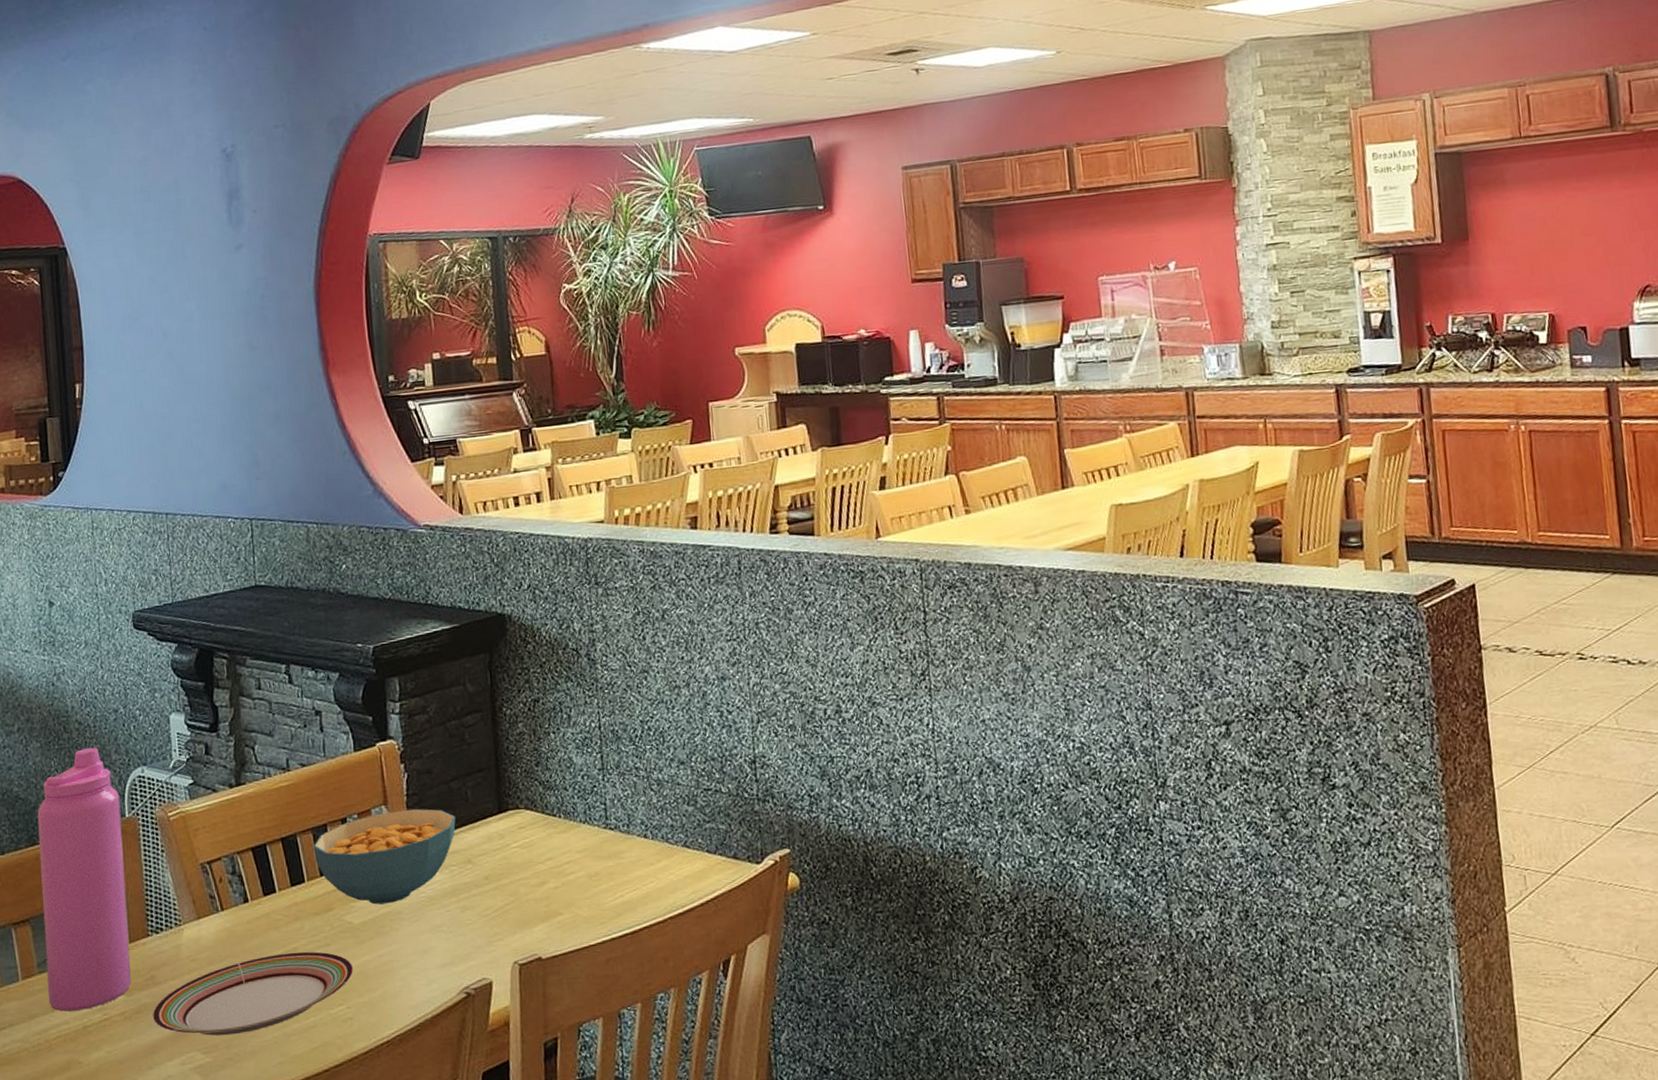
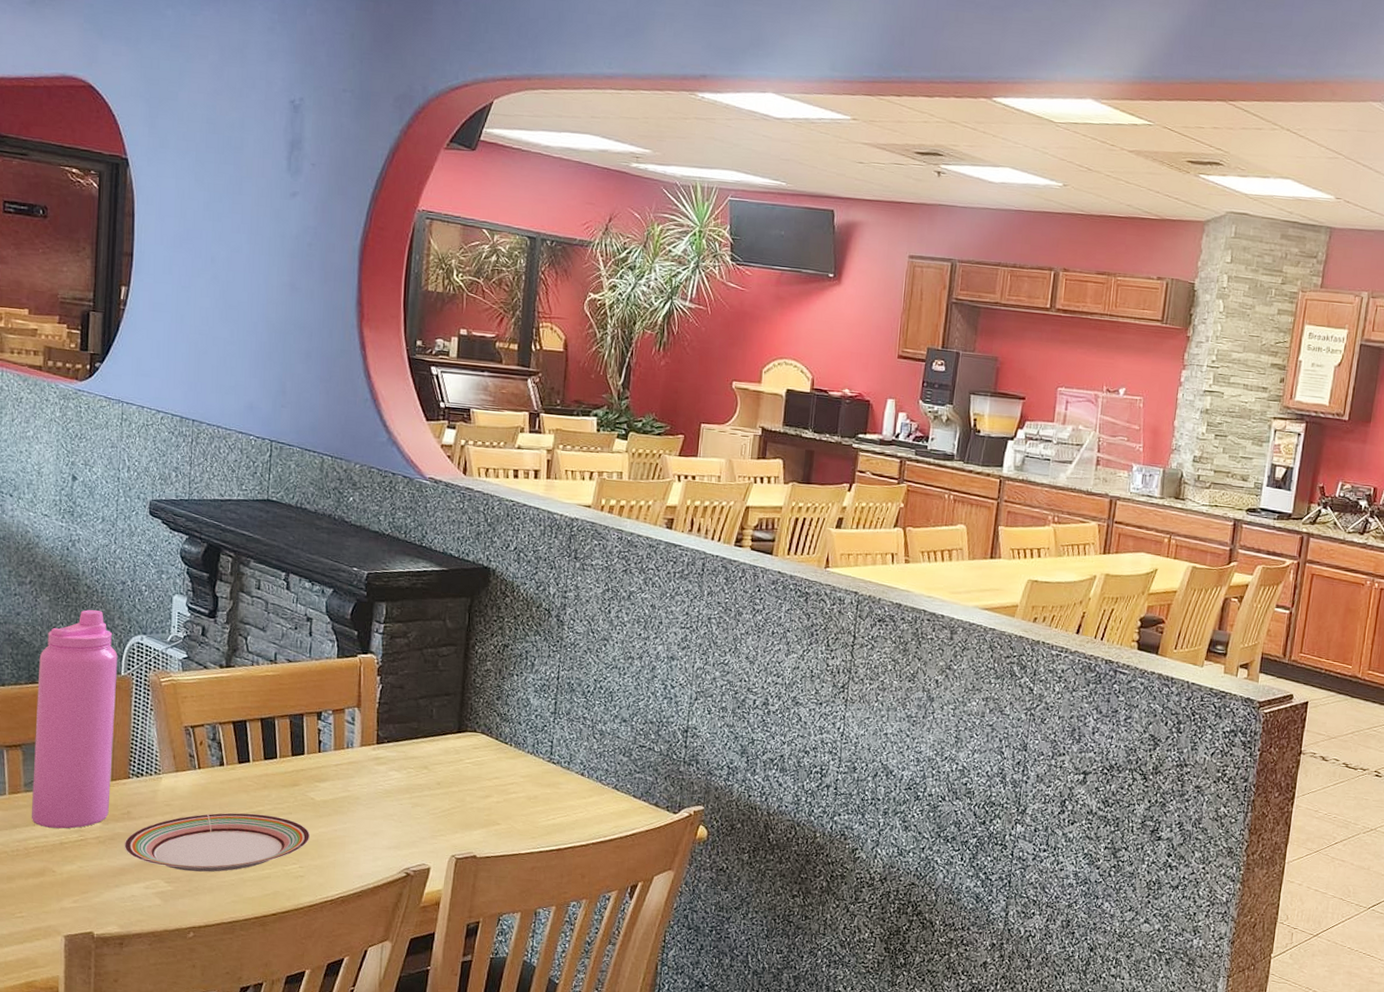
cereal bowl: present [313,808,456,905] -> none [288,713,419,790]

